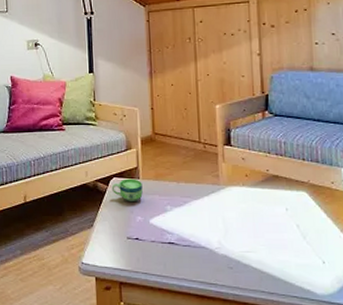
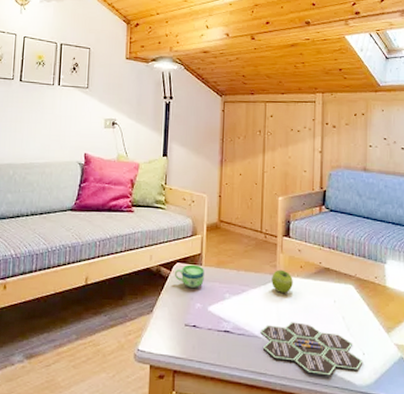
board game: none [207,232,324,287] -> present [260,322,363,377]
fruit: none [215,179,239,203] -> present [272,269,293,293]

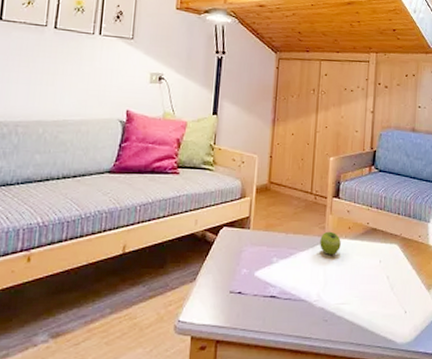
cup: present [174,264,204,289] -> none [220,228,252,254]
board game: present [260,322,363,377] -> none [307,284,405,337]

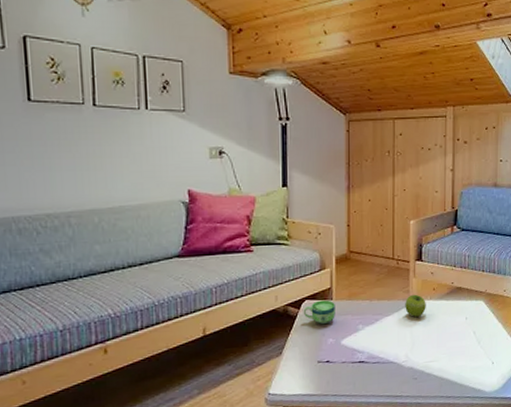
cup: none [220,228,252,254] -> present [303,300,335,325]

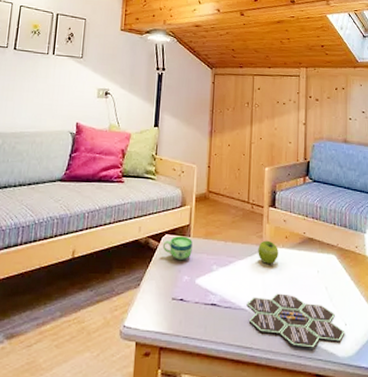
board game: none [395,343,492,390] -> present [246,293,345,349]

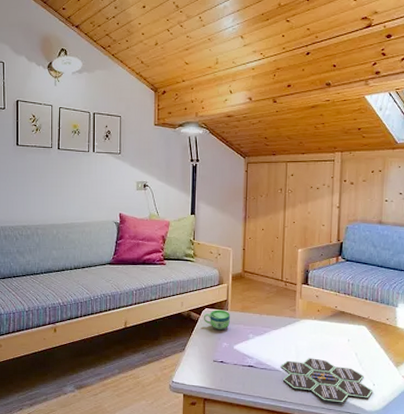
fruit: present [258,240,278,264] -> none [291,313,311,333]

